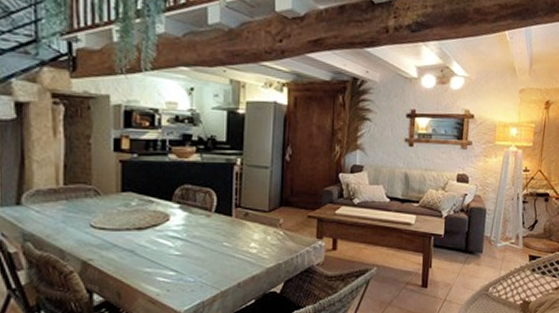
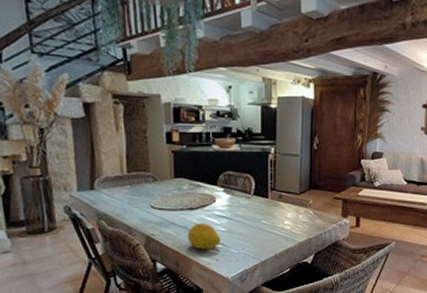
fruit: none [133,245,174,278] -> present [187,223,221,250]

